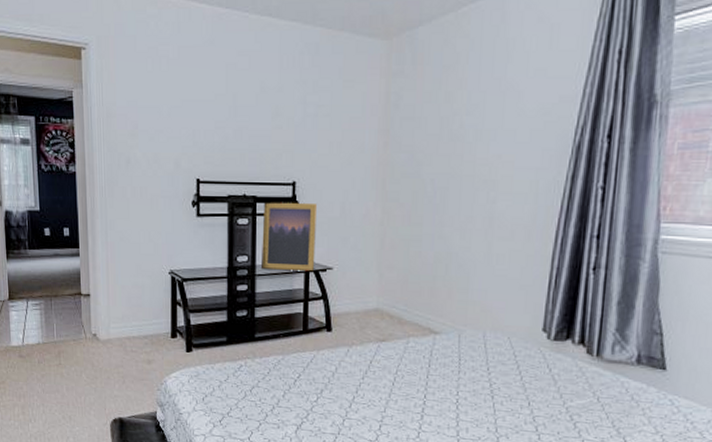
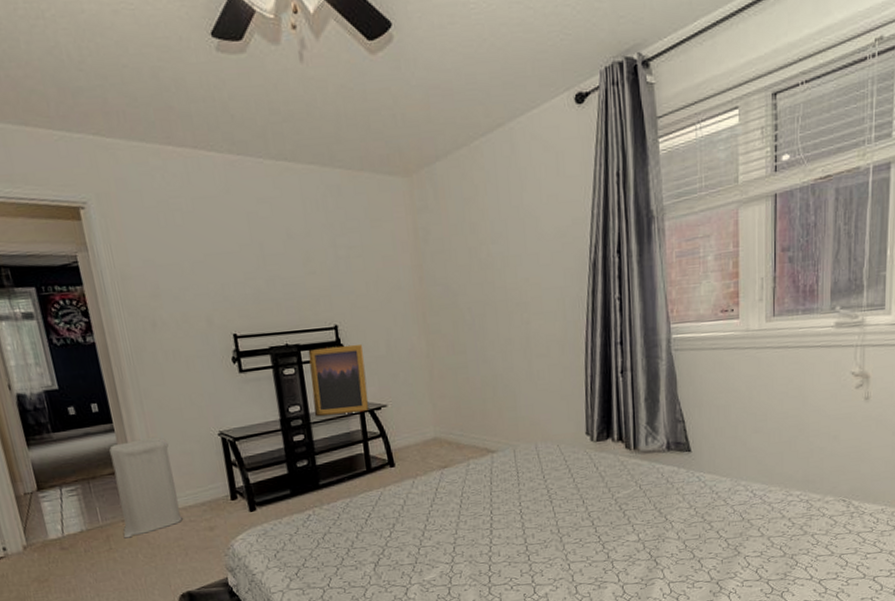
laundry basket: none [72,267,125,357] -> present [109,437,183,539]

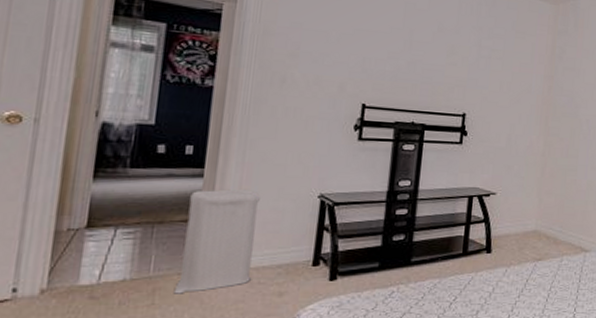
picture frame: present [308,344,369,416] -> none [424,130,486,197]

